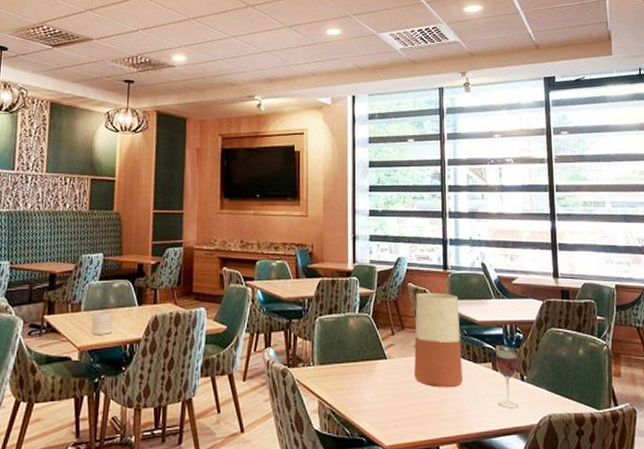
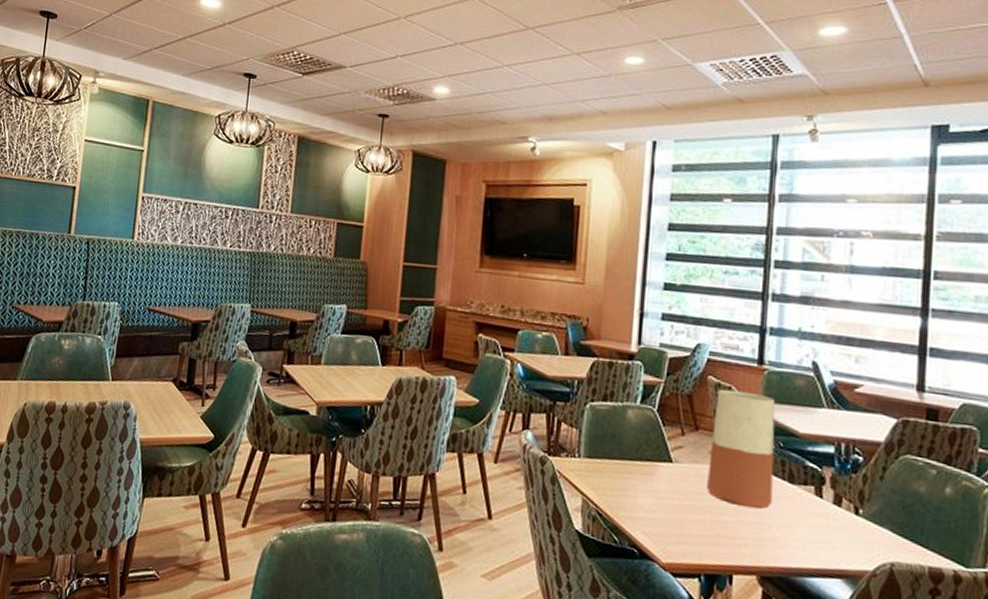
mug: present [91,310,120,336] -> none [331,365,362,393]
wineglass: present [495,346,519,409] -> none [818,468,854,547]

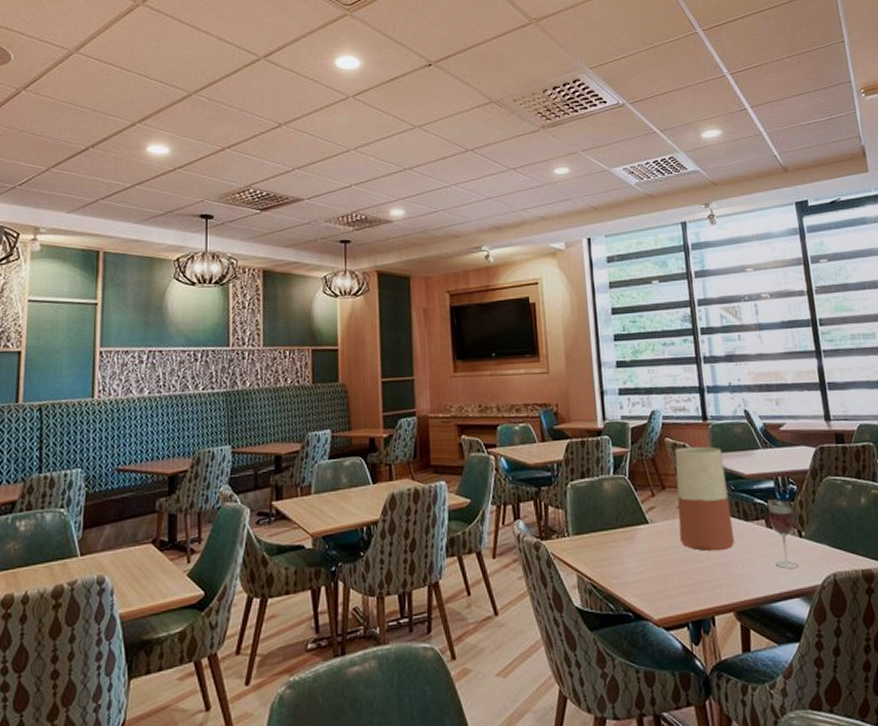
wineglass: none [818,468,854,547] -> present [768,500,799,570]

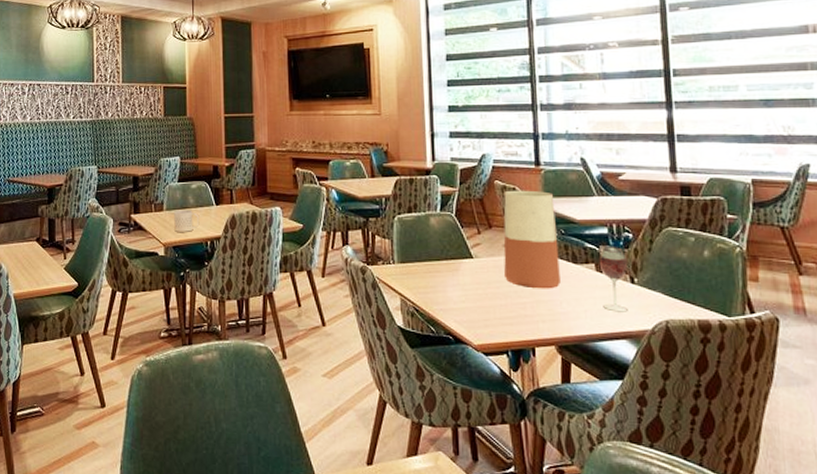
mug: none [322,491,354,520] -> present [173,210,200,233]

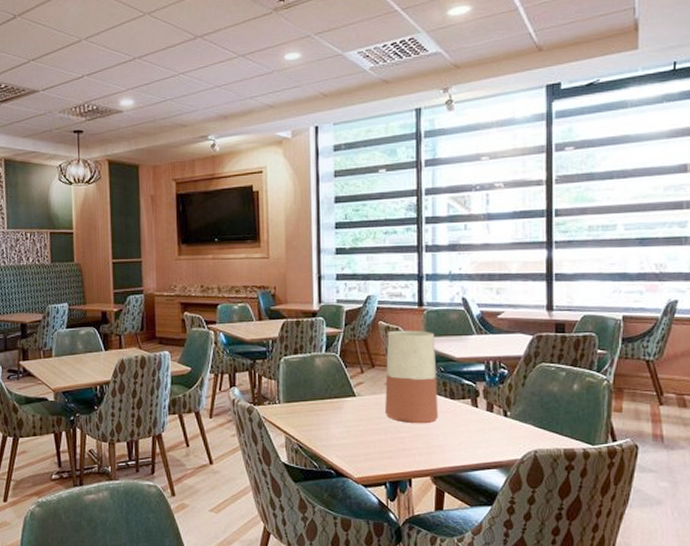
mug: present [173,210,200,233] -> none [62,355,89,379]
wineglass: present [599,247,629,312] -> none [475,383,502,444]

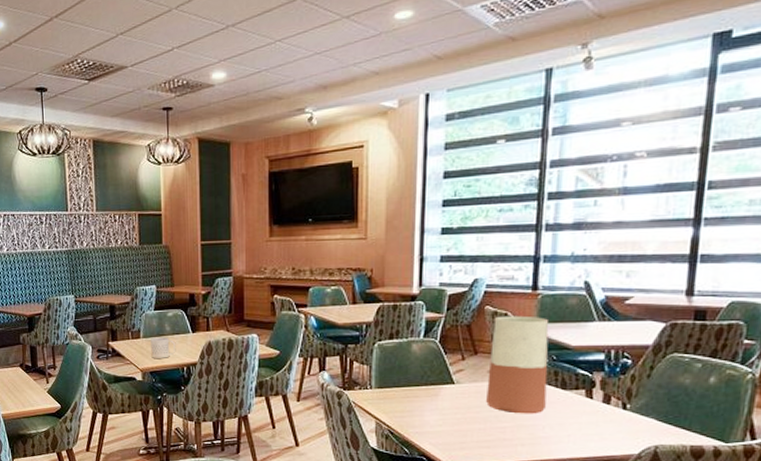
mug: none [62,355,89,379] -> present [149,337,176,359]

